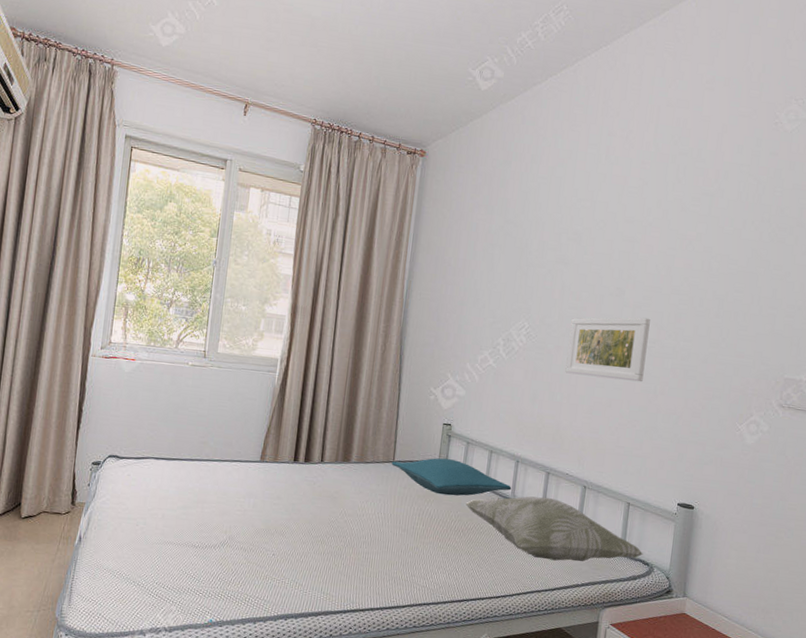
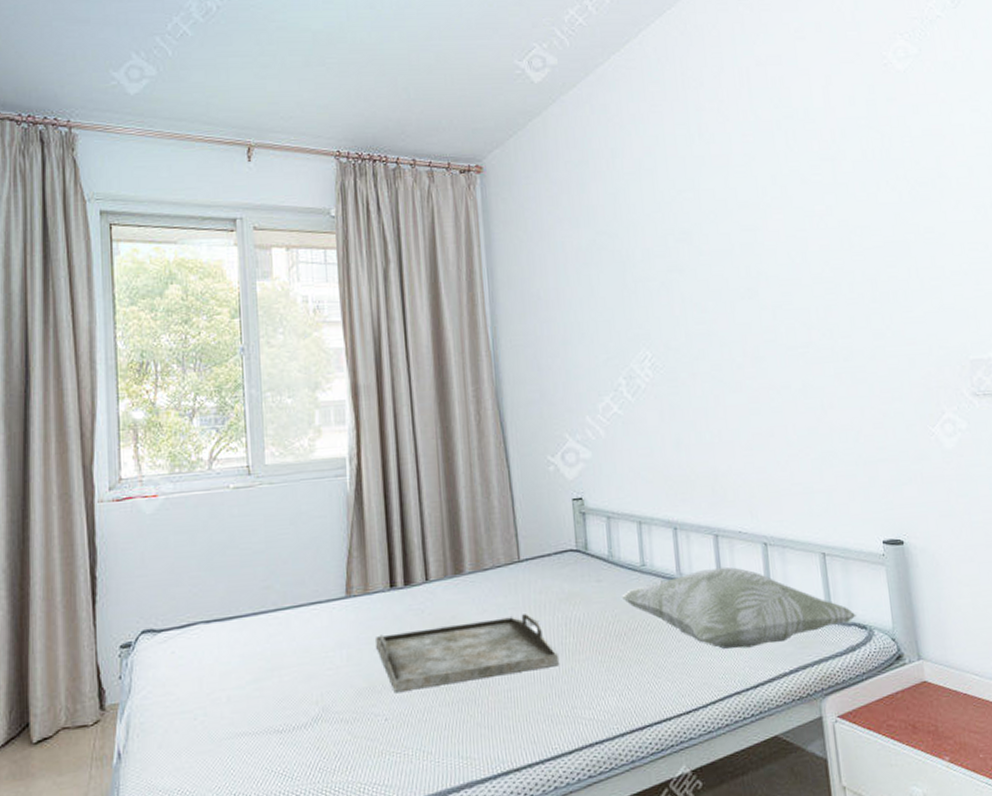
serving tray: none [275,494,410,544] -> present [374,614,560,692]
pillow: present [391,458,512,496] -> none [517,543,676,592]
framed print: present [565,317,650,382] -> none [702,318,805,405]

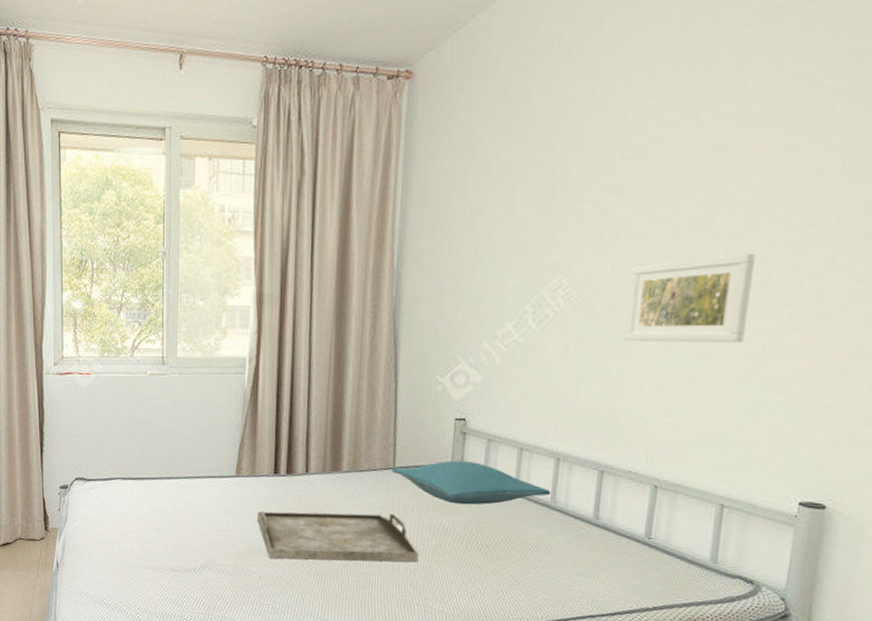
pillow: none [517,543,676,592] -> present [391,461,551,505]
decorative pillow: present [622,566,856,649] -> none [490,501,745,581]
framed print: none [702,318,805,405] -> present [623,253,755,343]

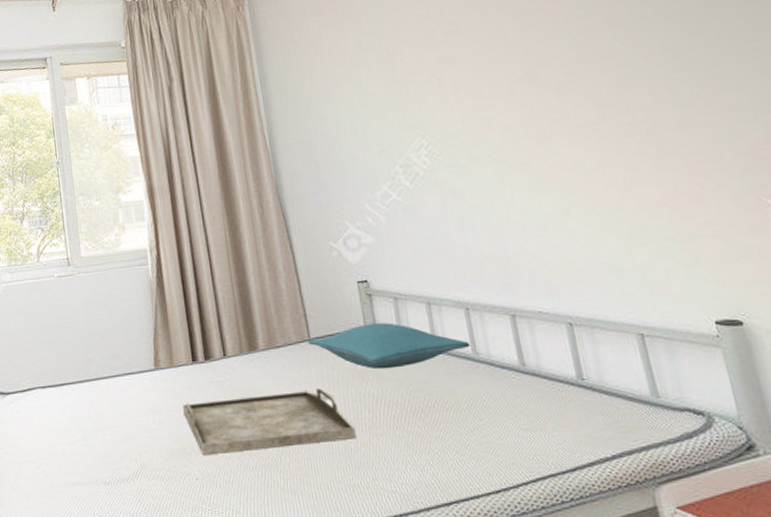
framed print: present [623,253,755,343] -> none [479,96,603,188]

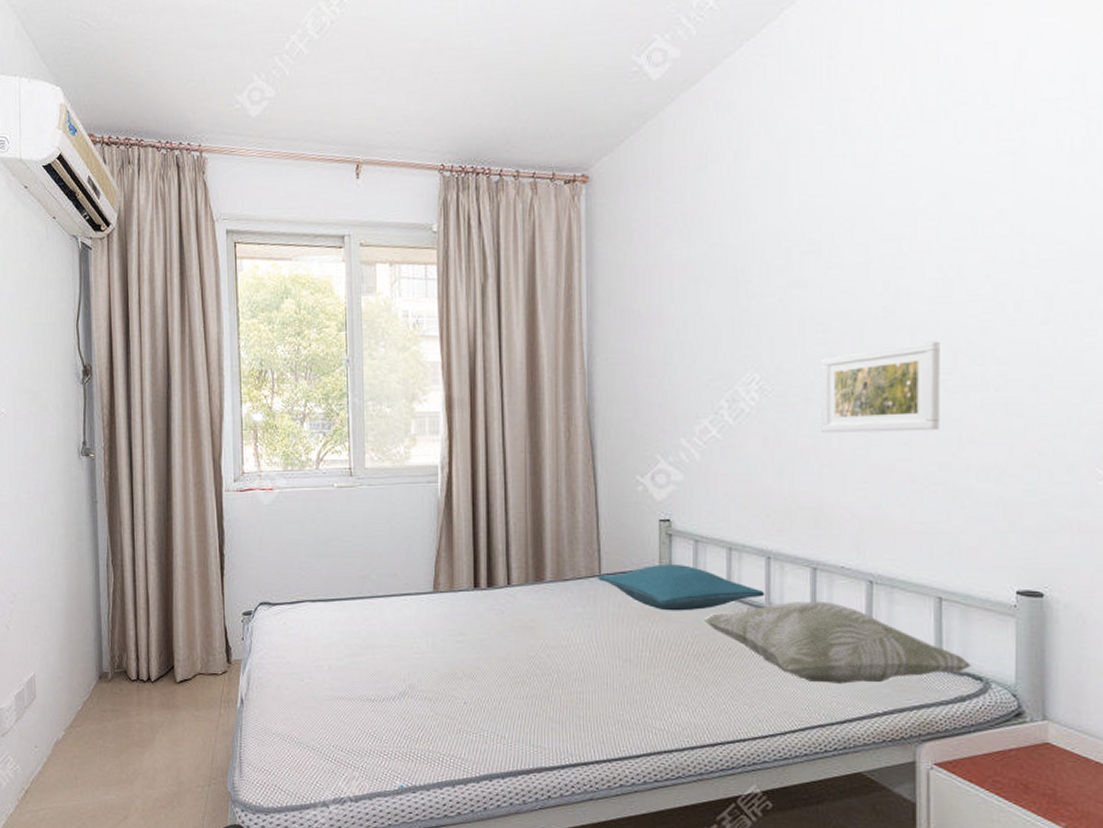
serving tray: present [181,388,357,455] -> none [457,625,634,681]
decorative pillow: none [416,347,689,430] -> present [704,601,971,684]
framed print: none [479,96,603,188] -> present [821,341,940,433]

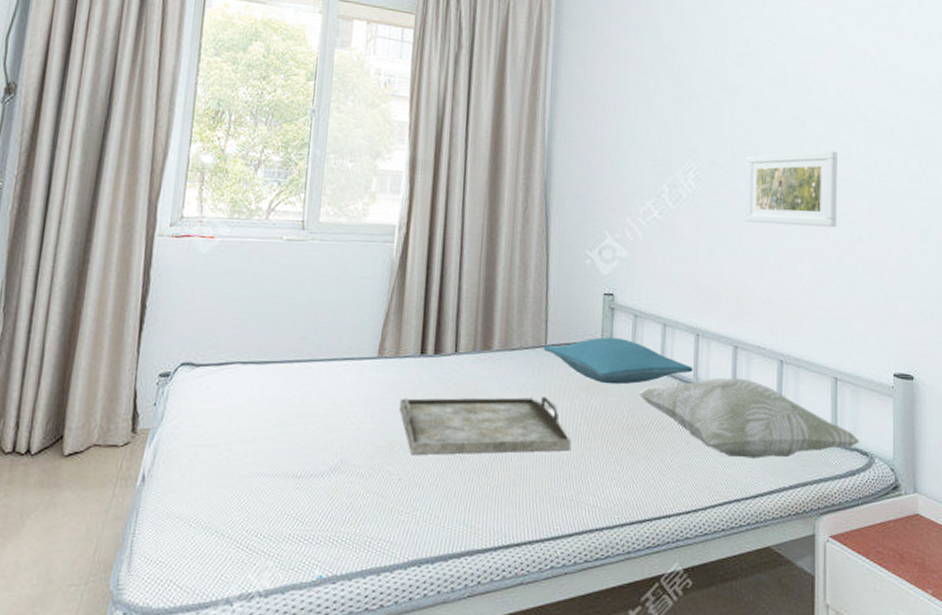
serving tray: none [457,625,634,681] -> present [399,397,572,455]

